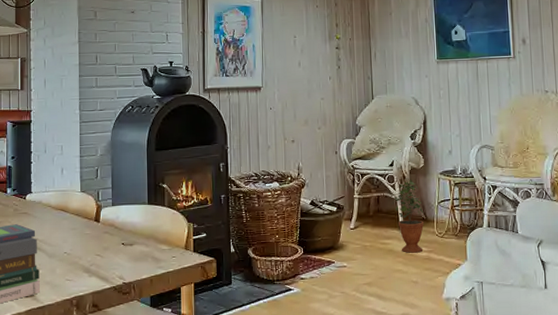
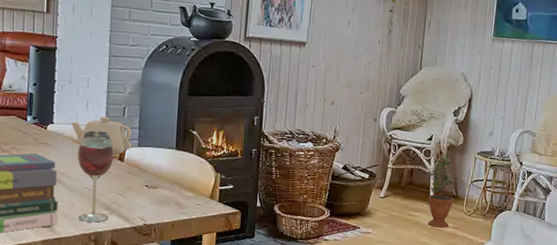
teapot: none [48,180,106,217] -> present [71,116,132,155]
wineglass: none [56,195,90,287] -> present [78,130,114,222]

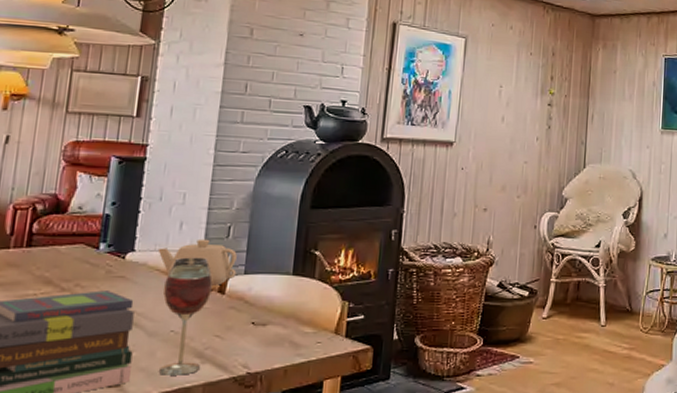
potted plant: present [425,154,456,228] -> none [594,262,629,350]

